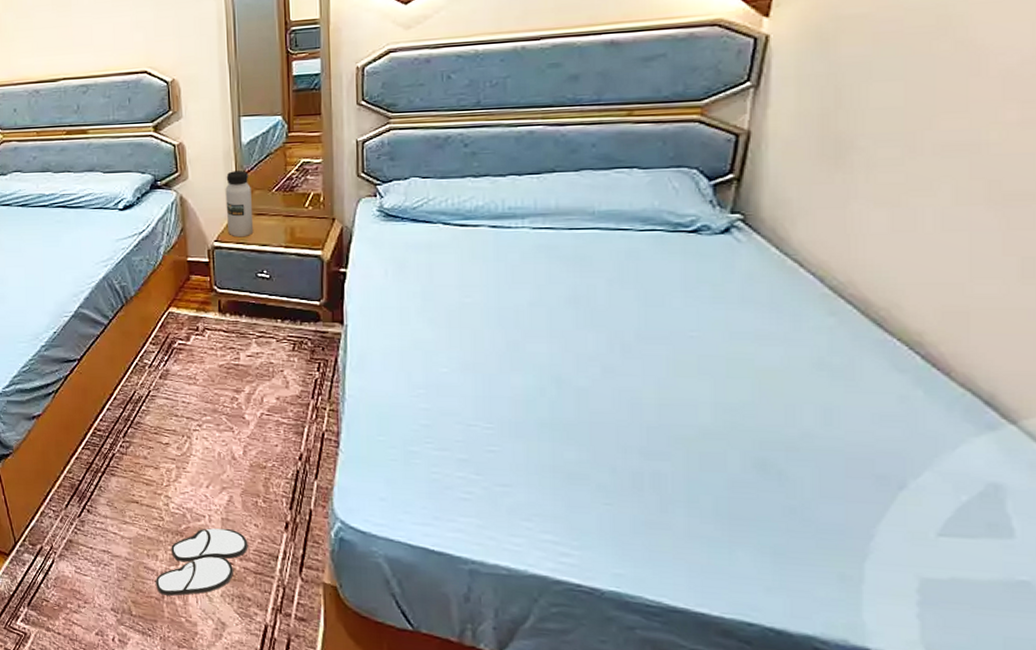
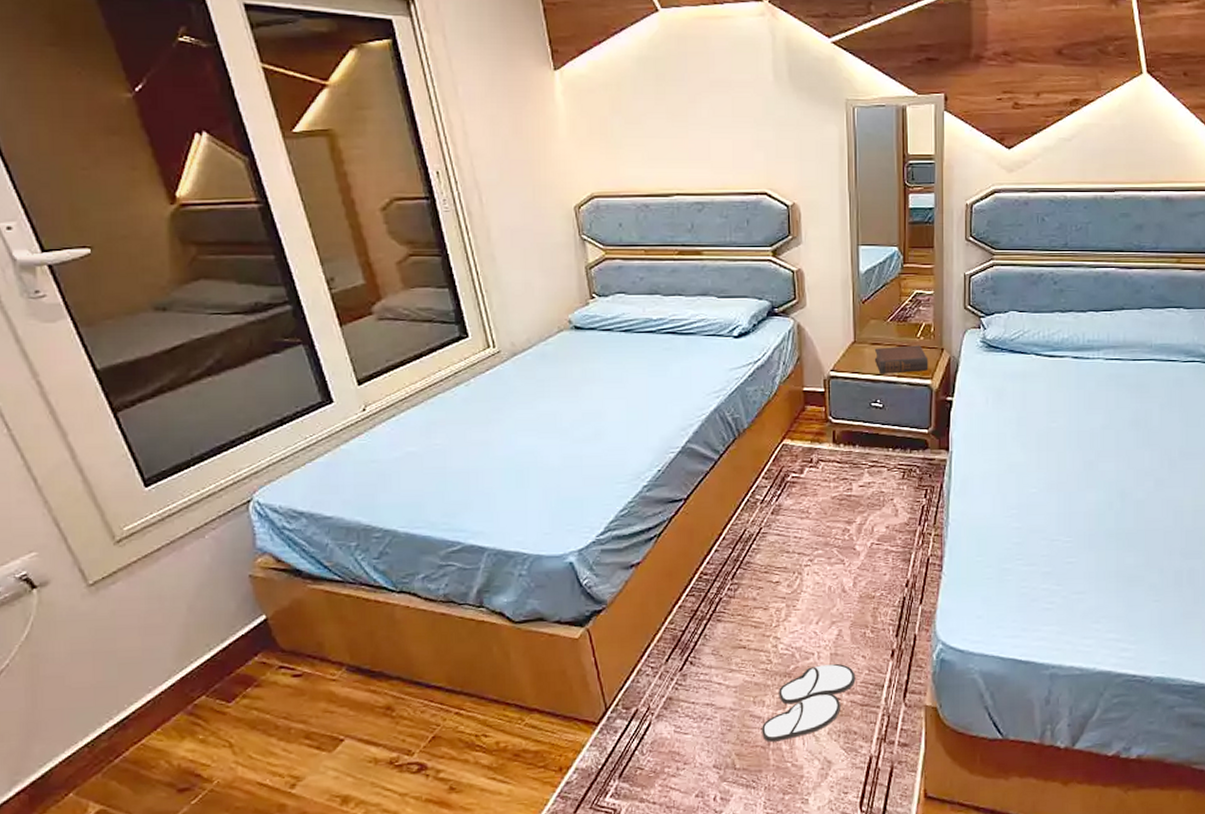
water bottle: present [225,171,254,238] -> none [842,300,869,367]
book: none [259,215,319,245] -> present [874,345,929,374]

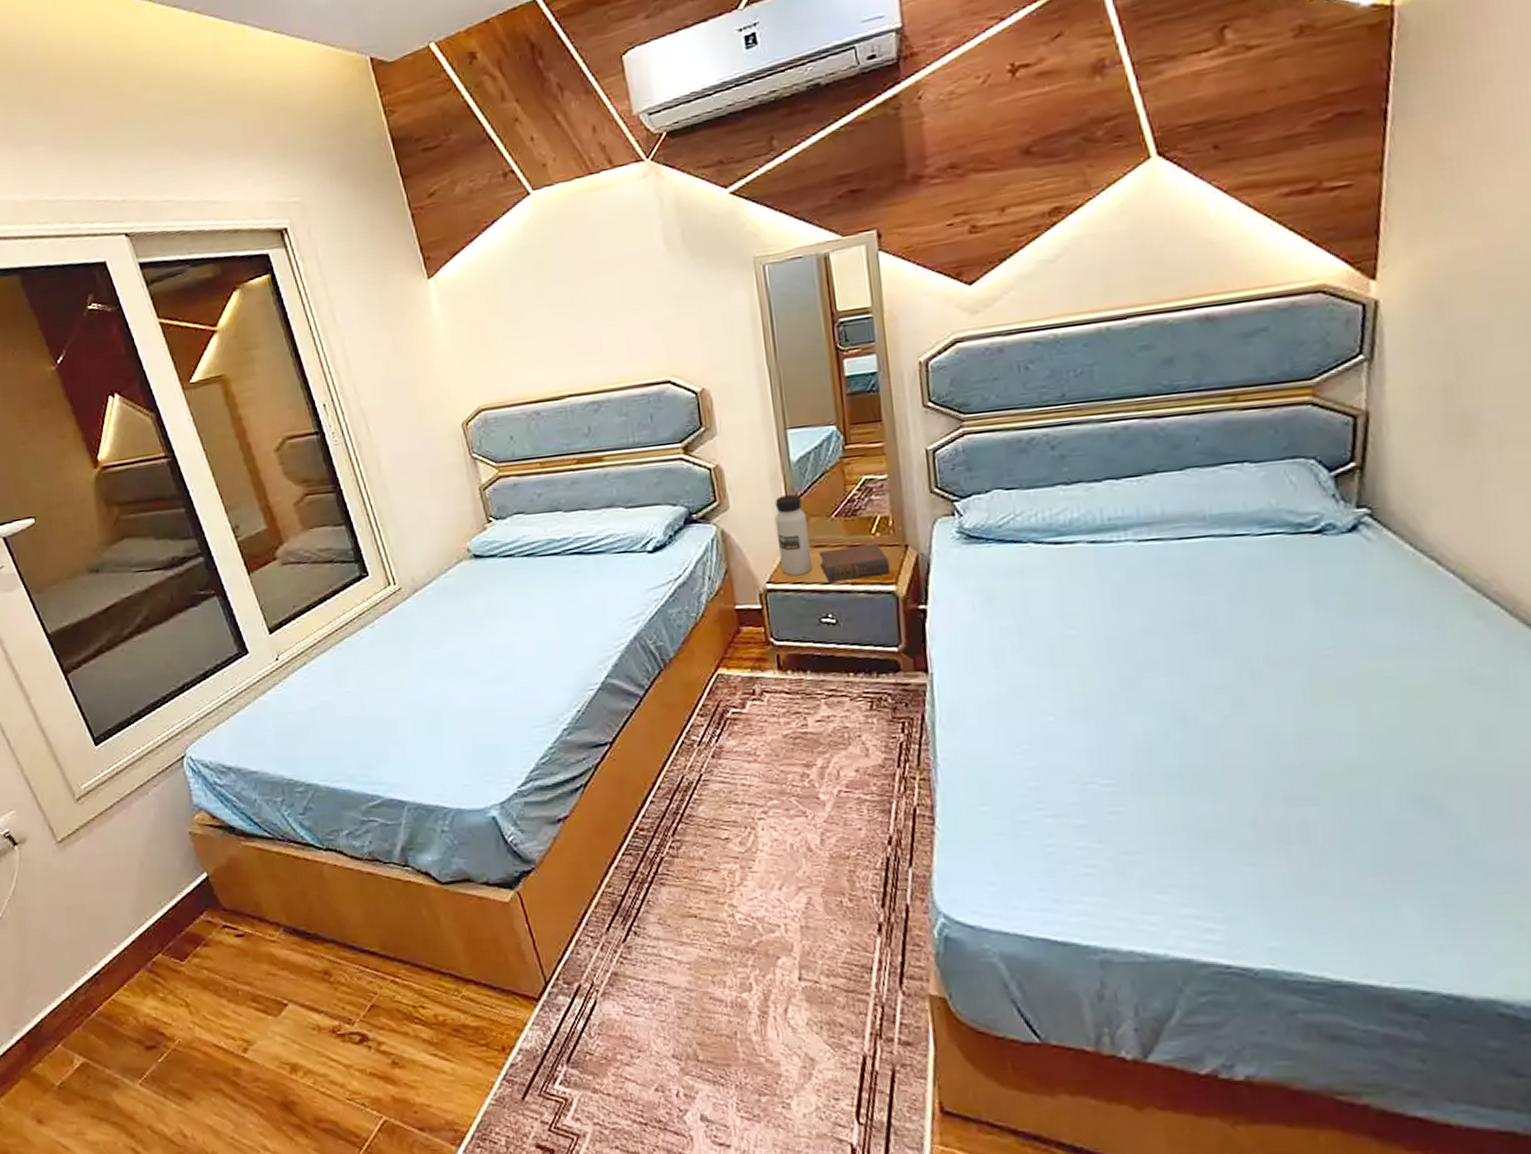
slippers: present [762,664,856,742] -> none [725,939,836,1031]
water bottle: none [842,300,869,367] -> present [775,494,813,577]

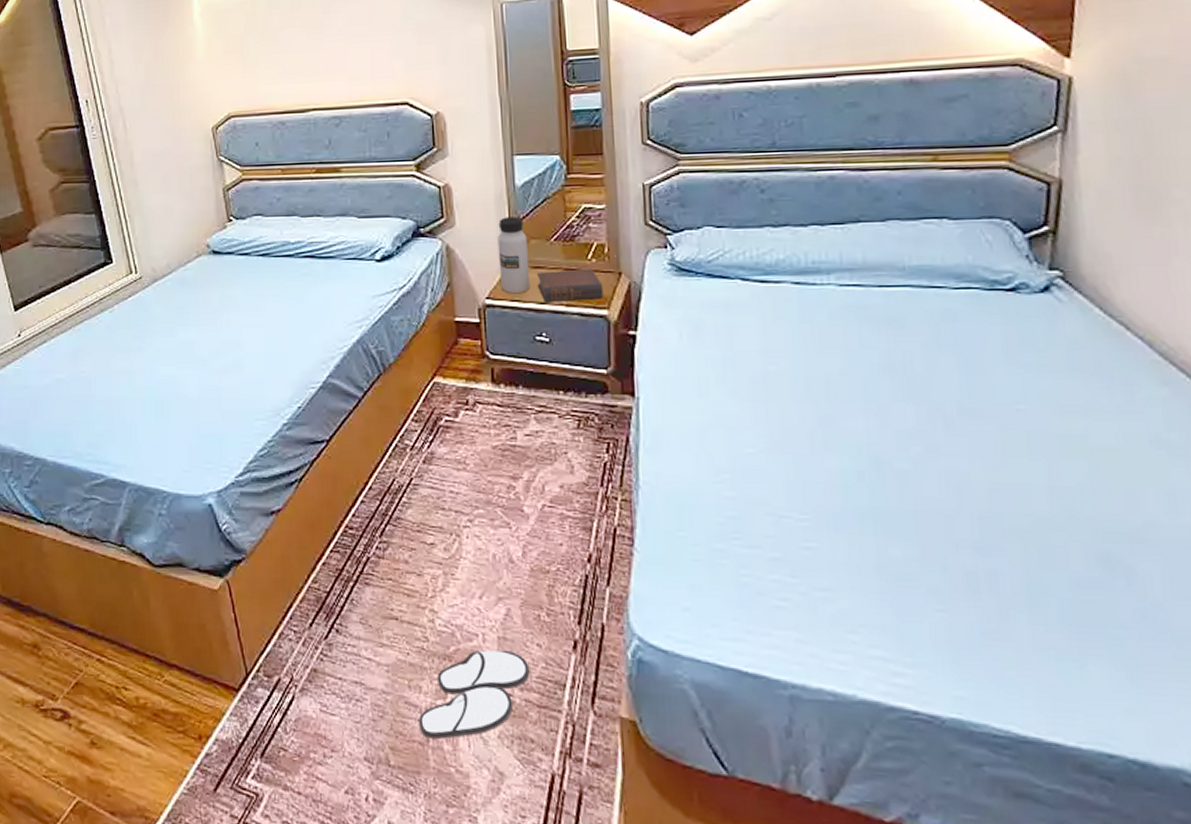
slippers: none [725,939,836,1031] -> present [419,650,530,739]

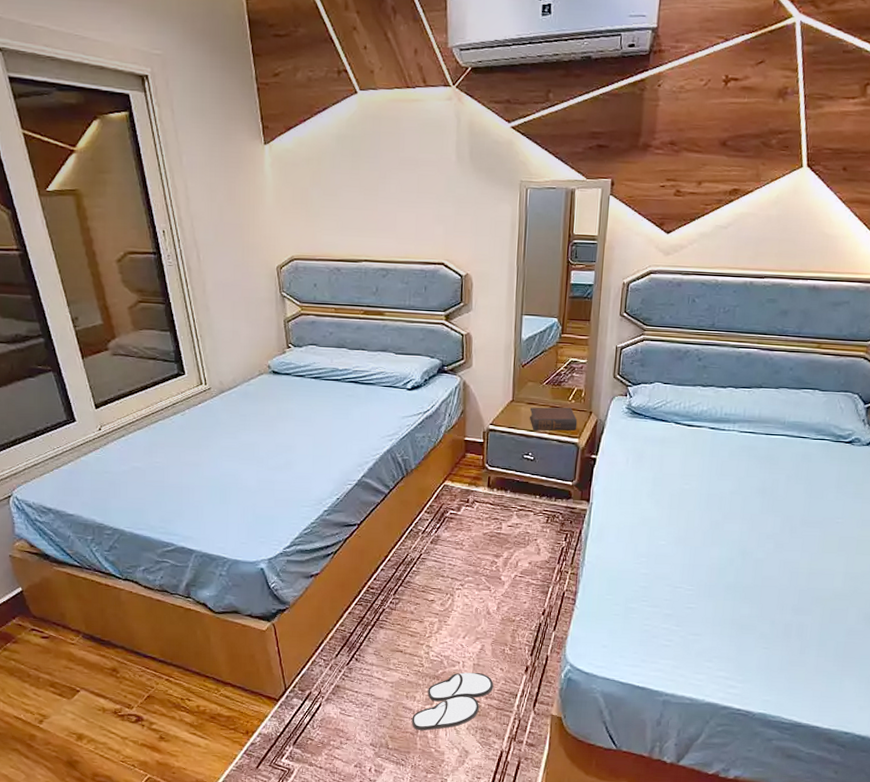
water bottle: present [497,217,531,294] -> none [502,363,526,423]

